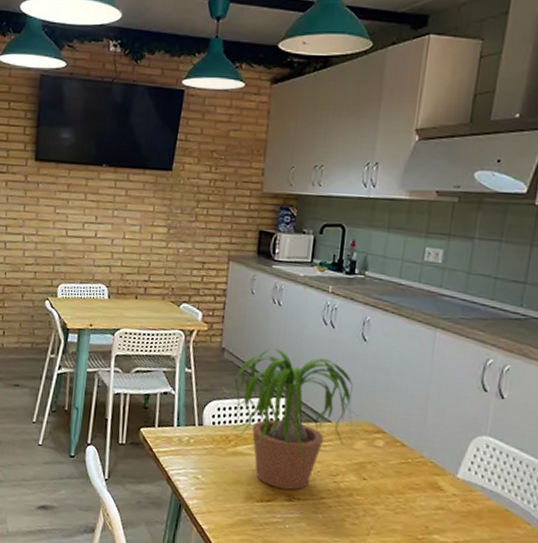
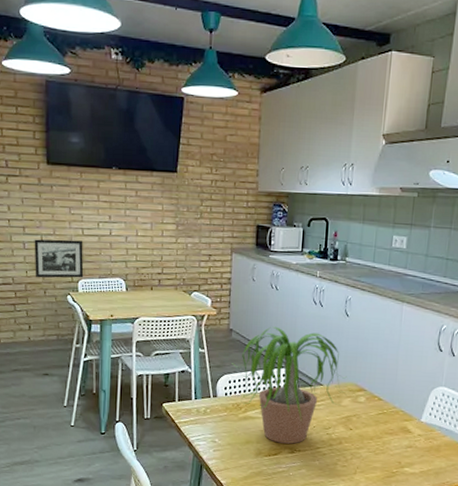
picture frame: none [13,239,67,283] -> present [34,239,84,278]

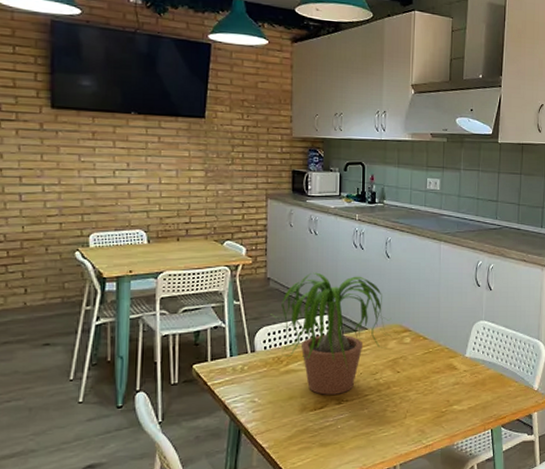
picture frame: present [34,239,84,278] -> none [33,189,96,234]

